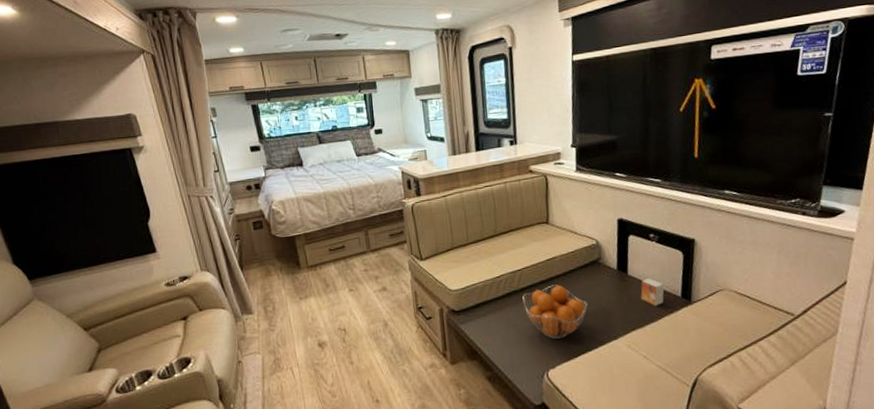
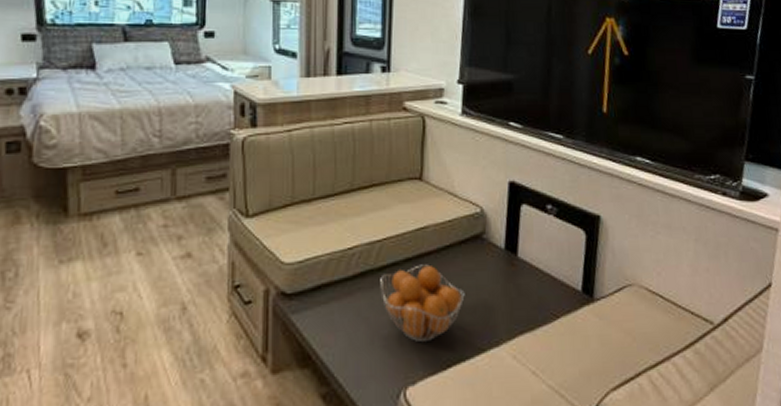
small box: present [640,277,665,306] -> none [532,262,562,302]

